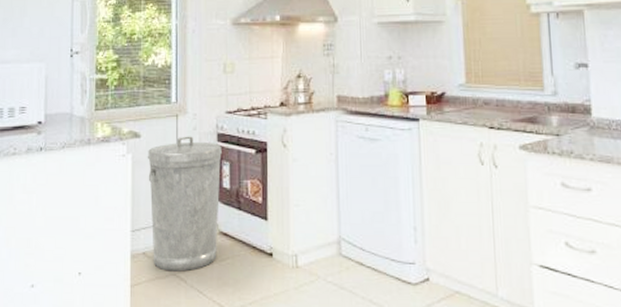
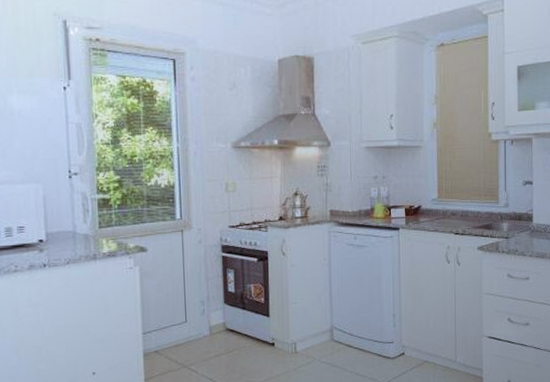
trash can: present [147,136,222,272] -> none [154,248,226,365]

